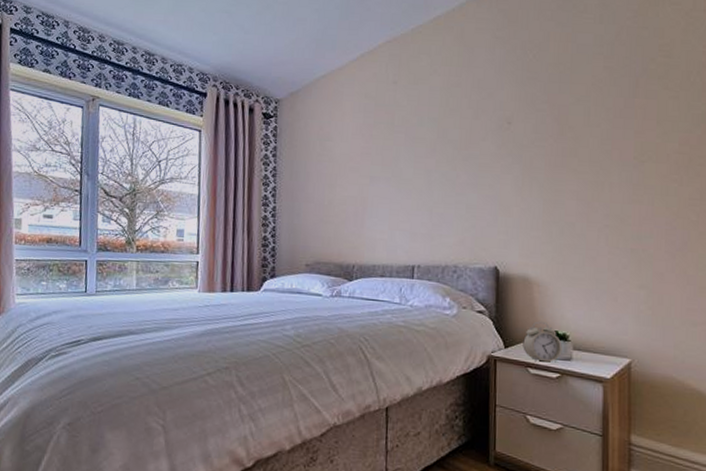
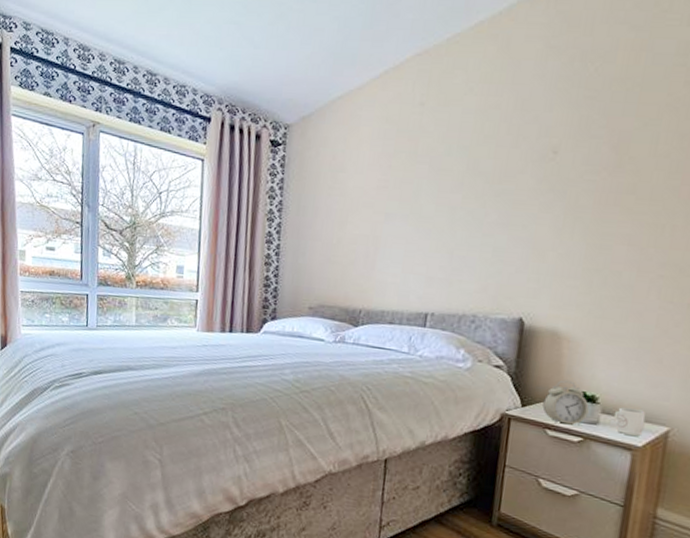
mug: none [583,342,611,370] -> present [613,407,646,437]

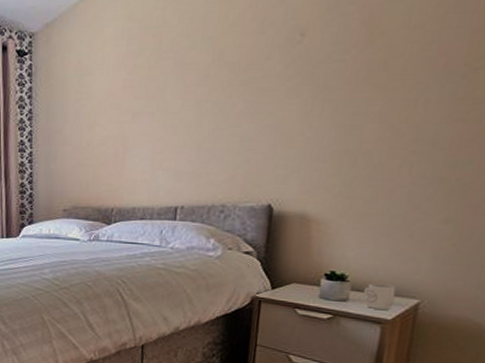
alarm clock: present [542,380,589,426] -> none [292,261,339,304]

